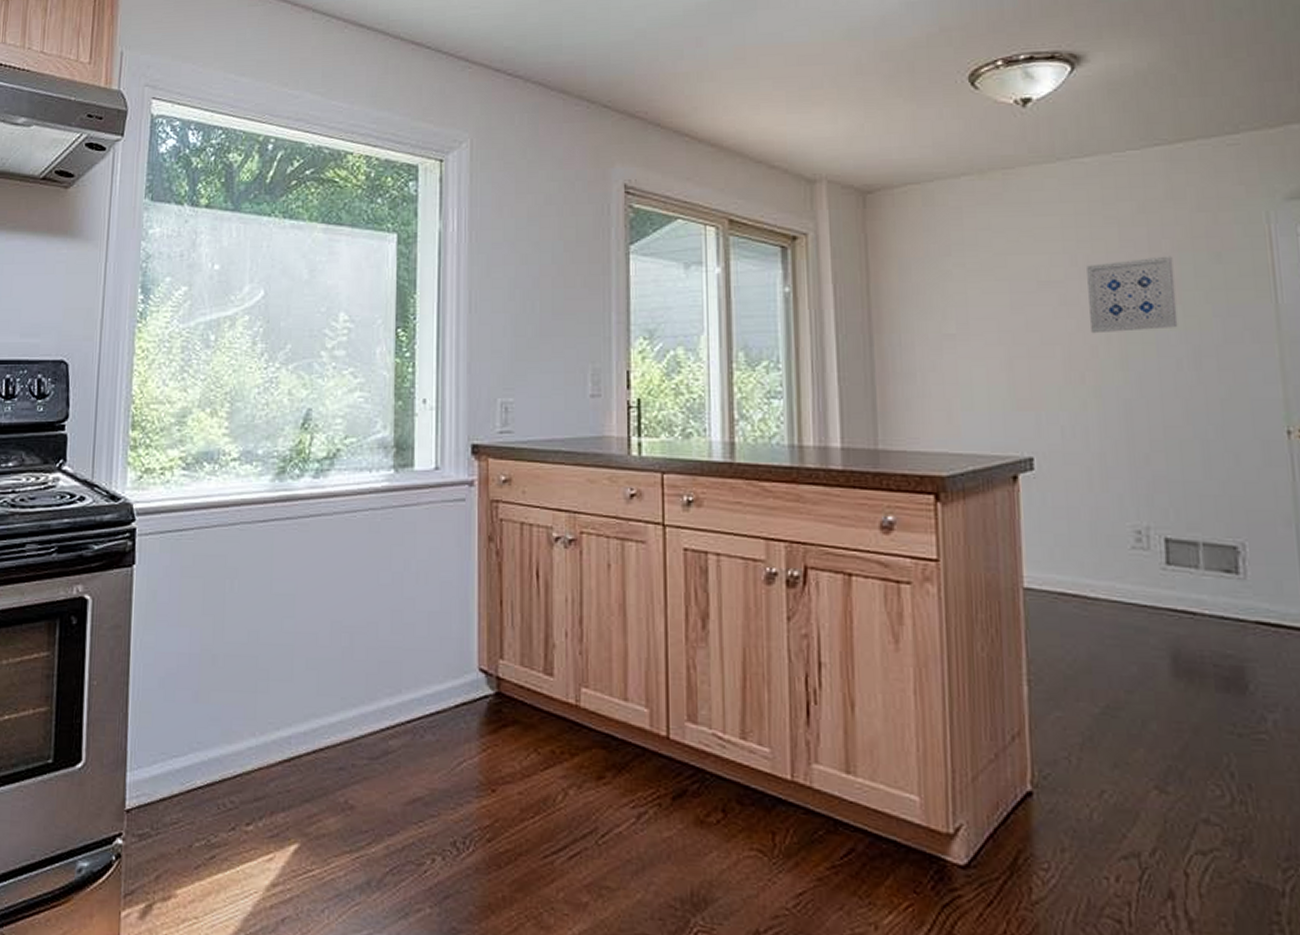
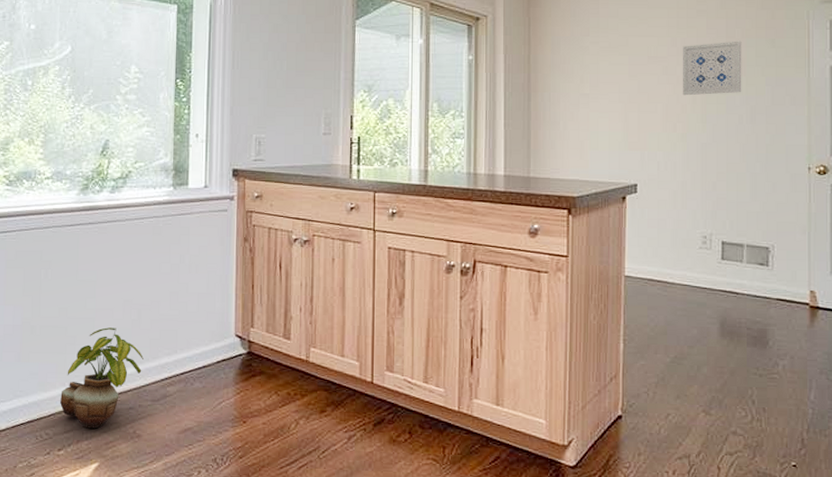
potted plant: none [249,657,357,796] -> present [60,327,143,429]

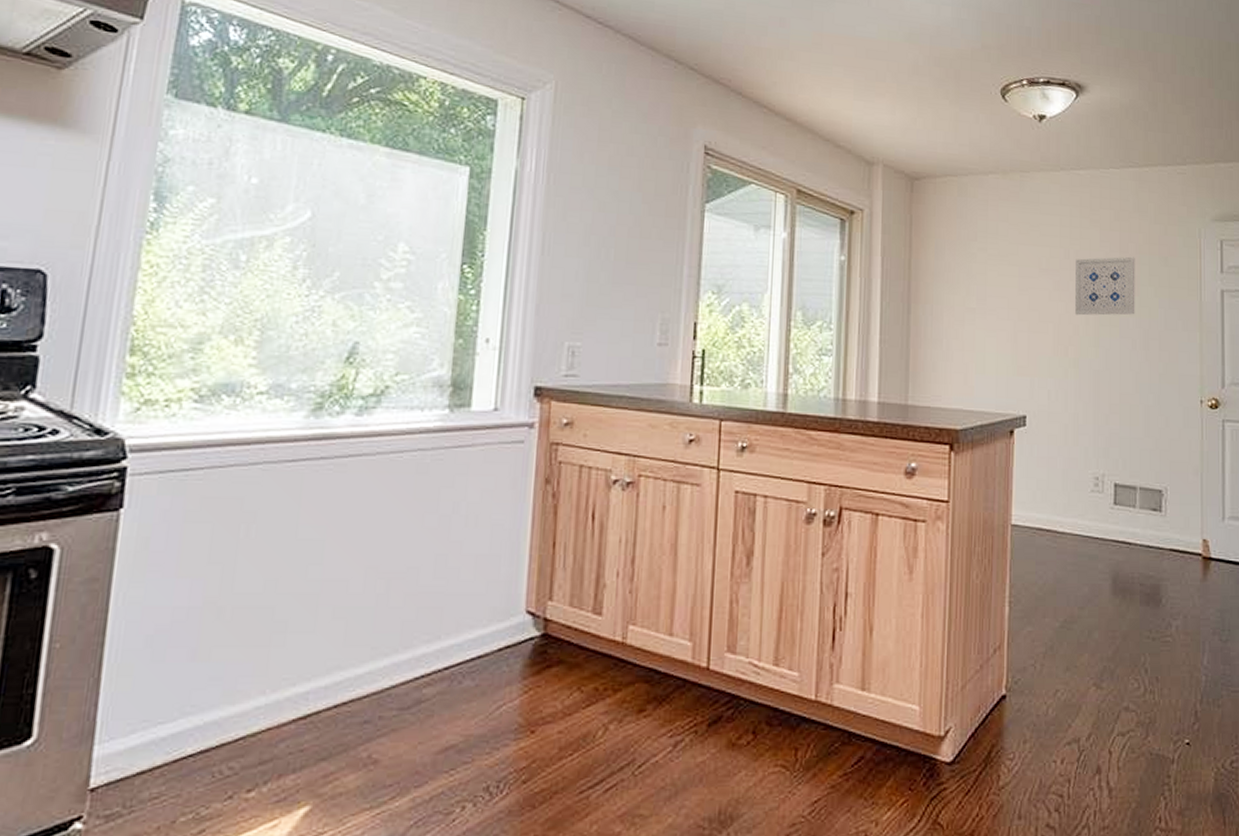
potted plant: present [60,327,143,429] -> none [255,606,390,756]

